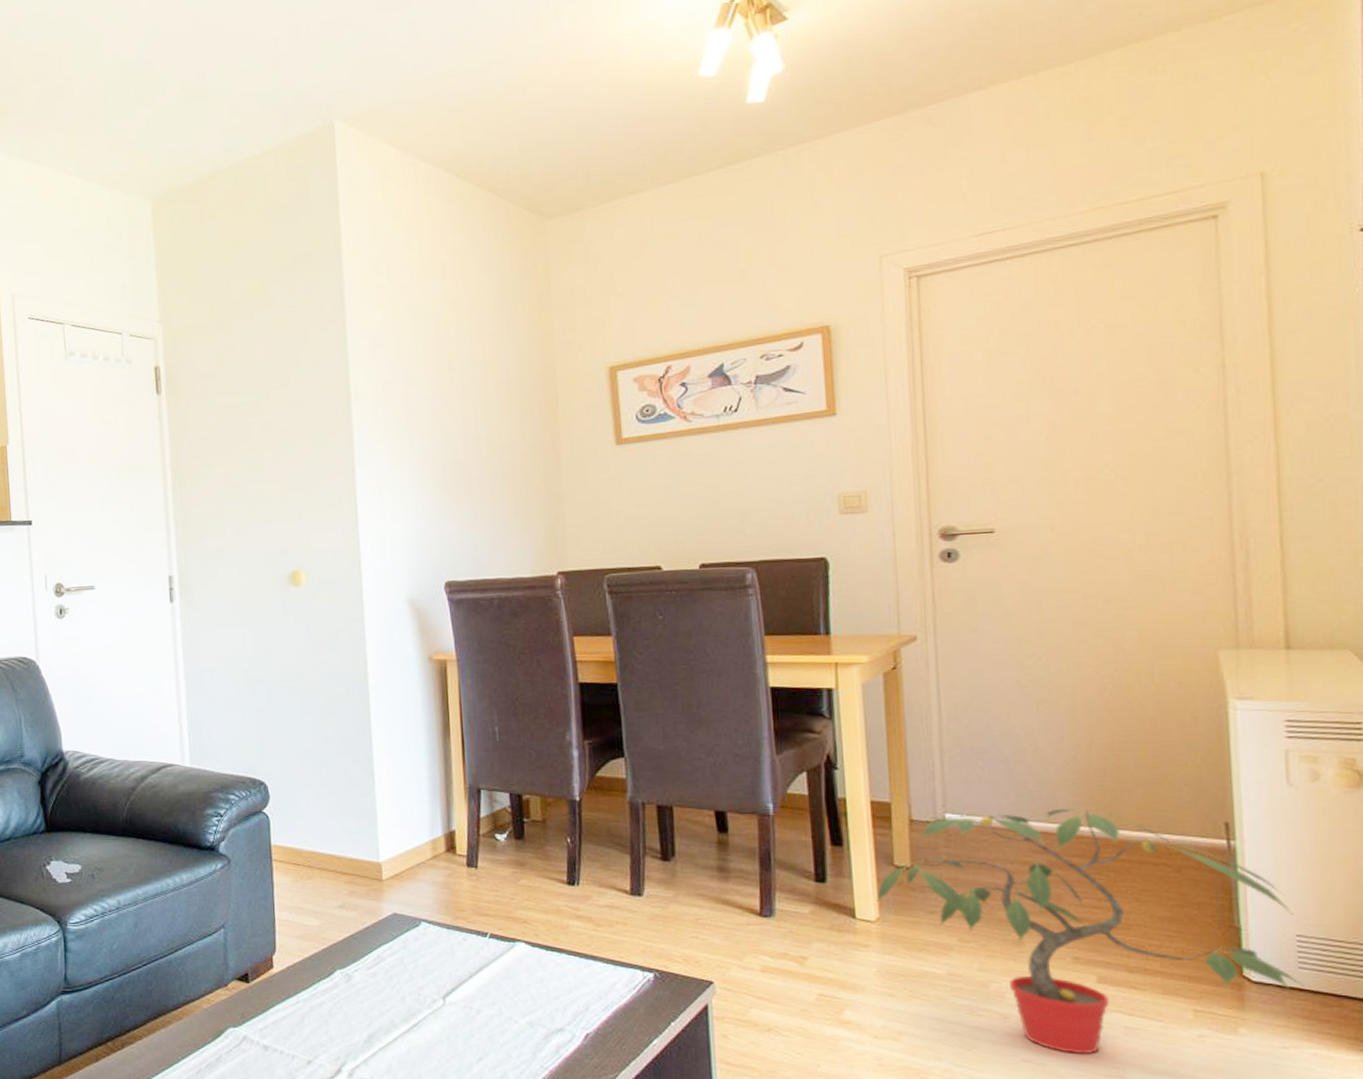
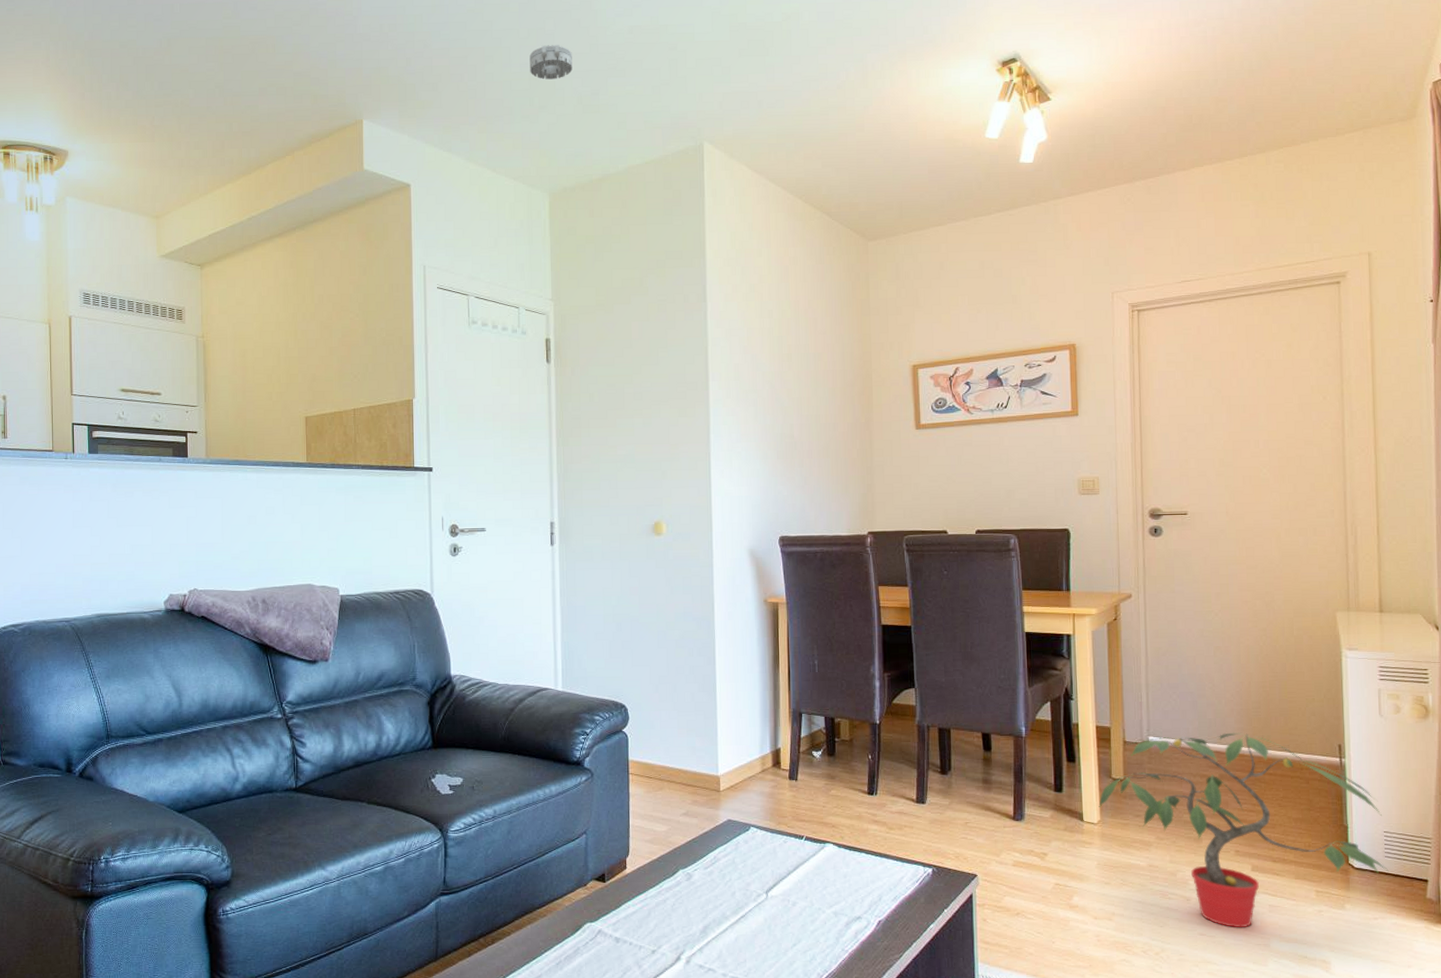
smoke detector: none [122,25,173,68] -> present [529,45,573,80]

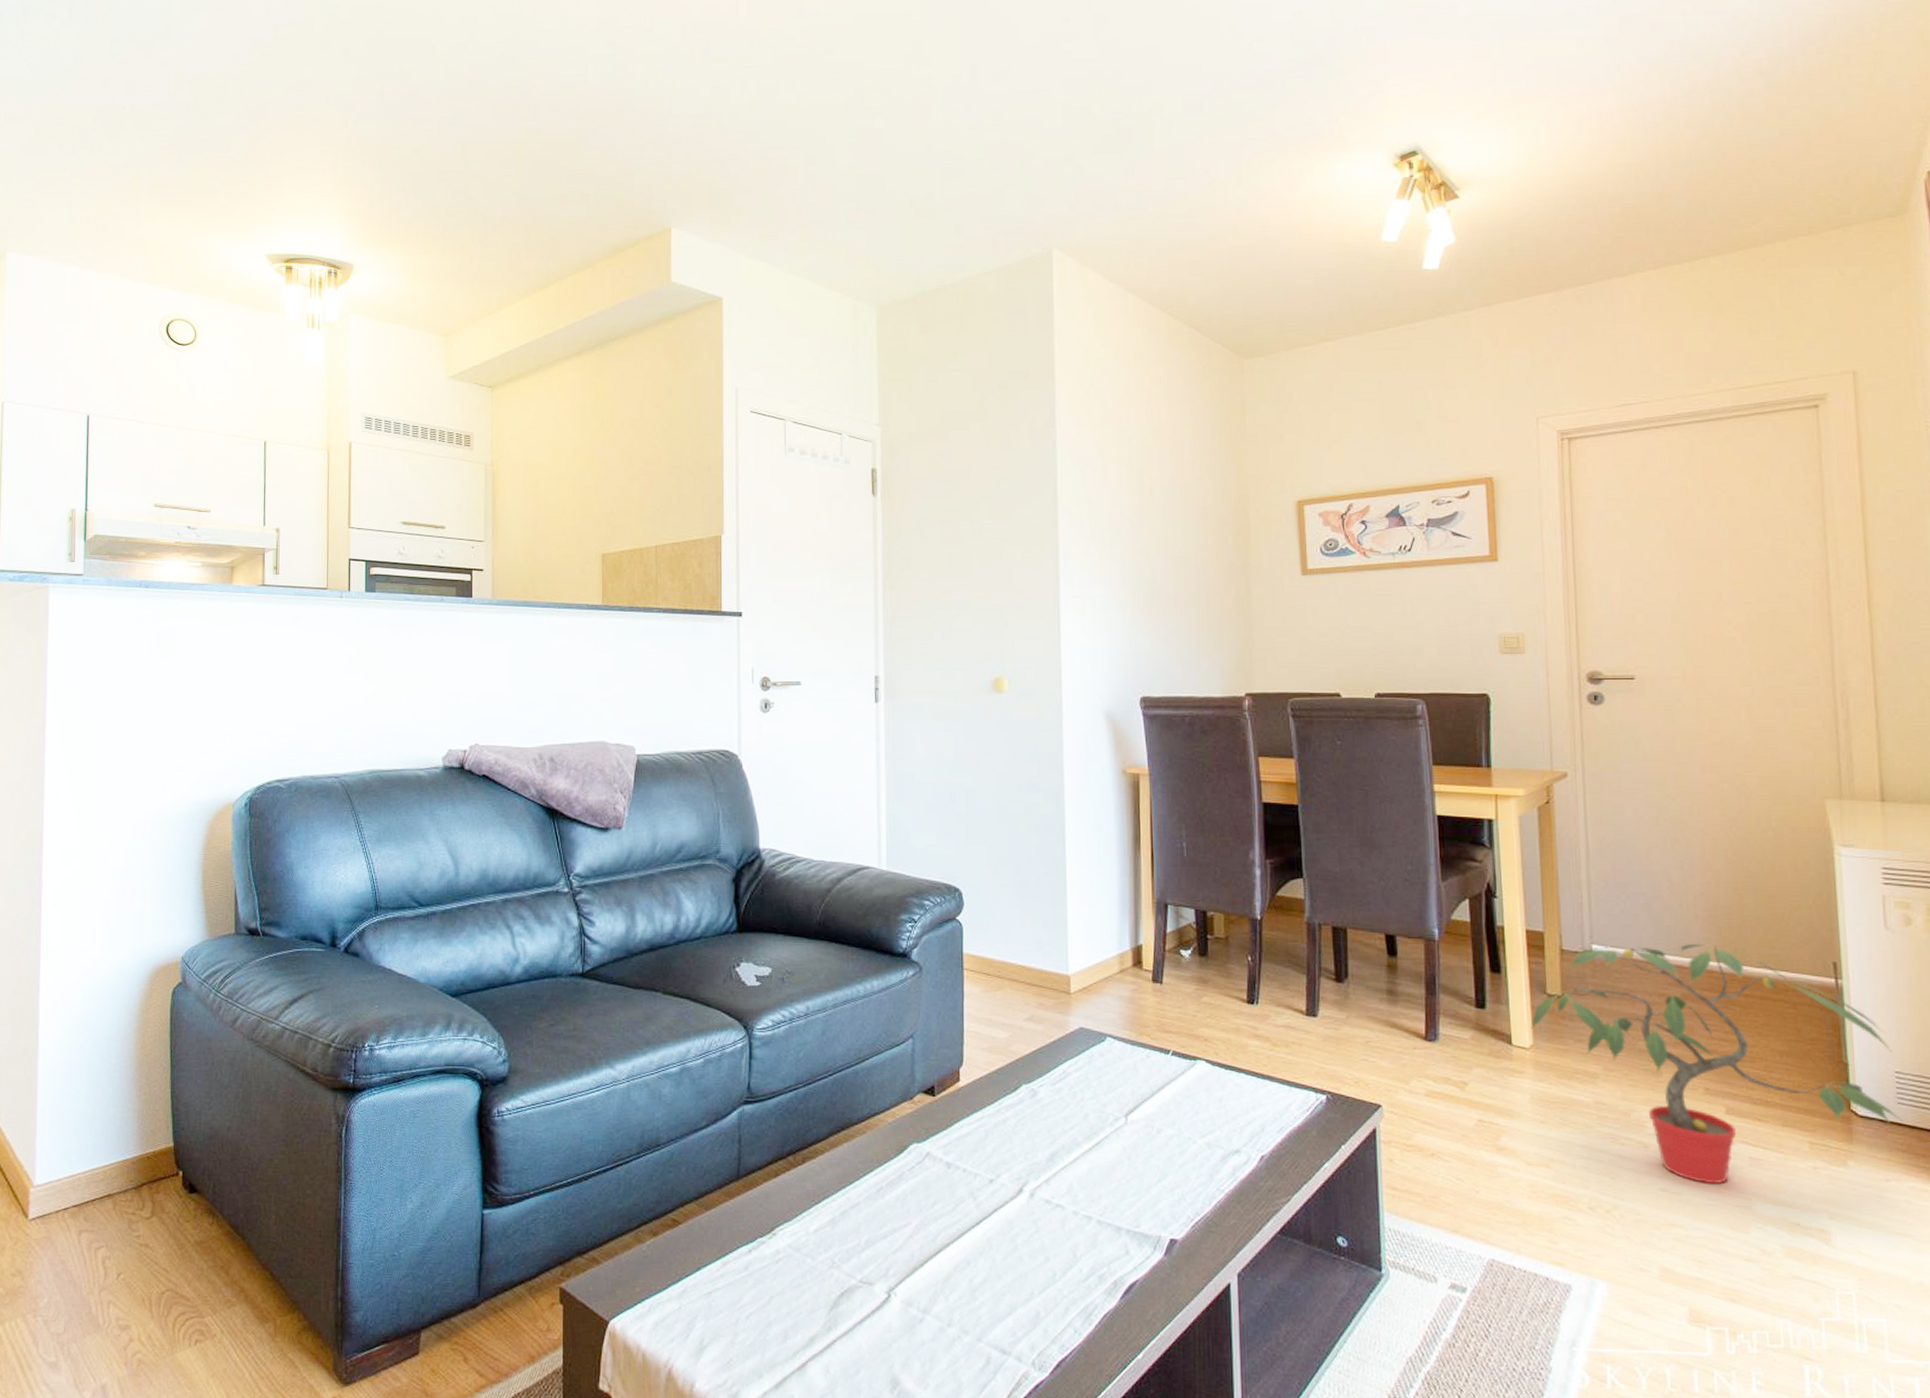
smoke detector: present [529,45,573,80] -> none [856,144,904,182]

